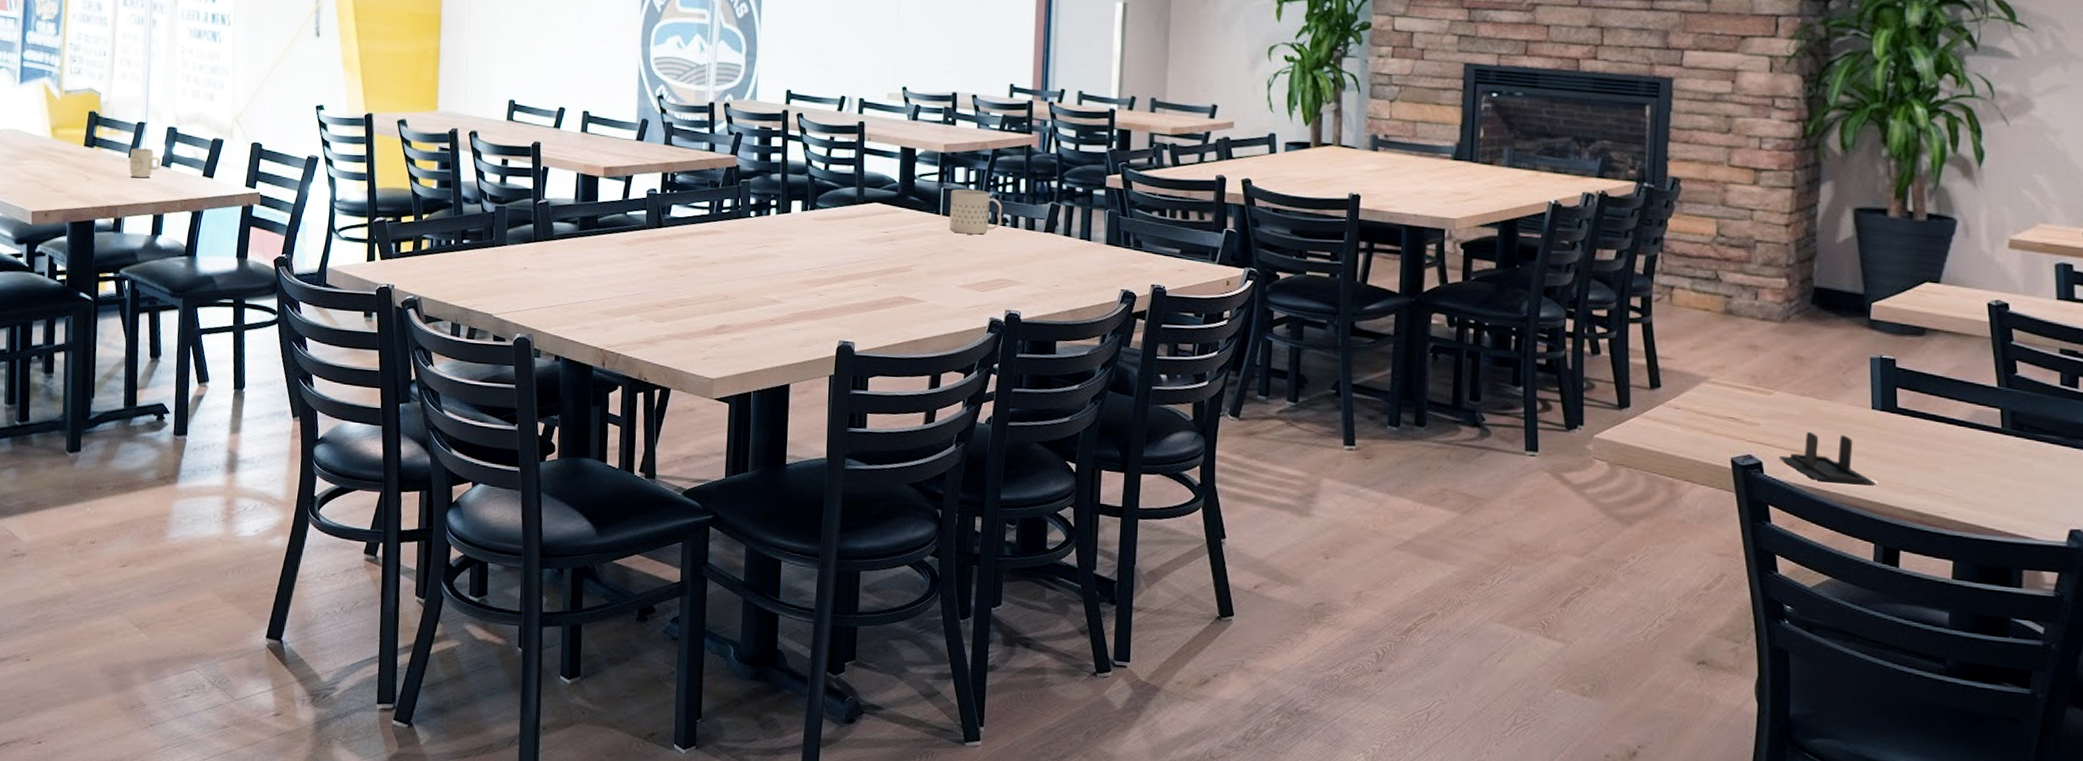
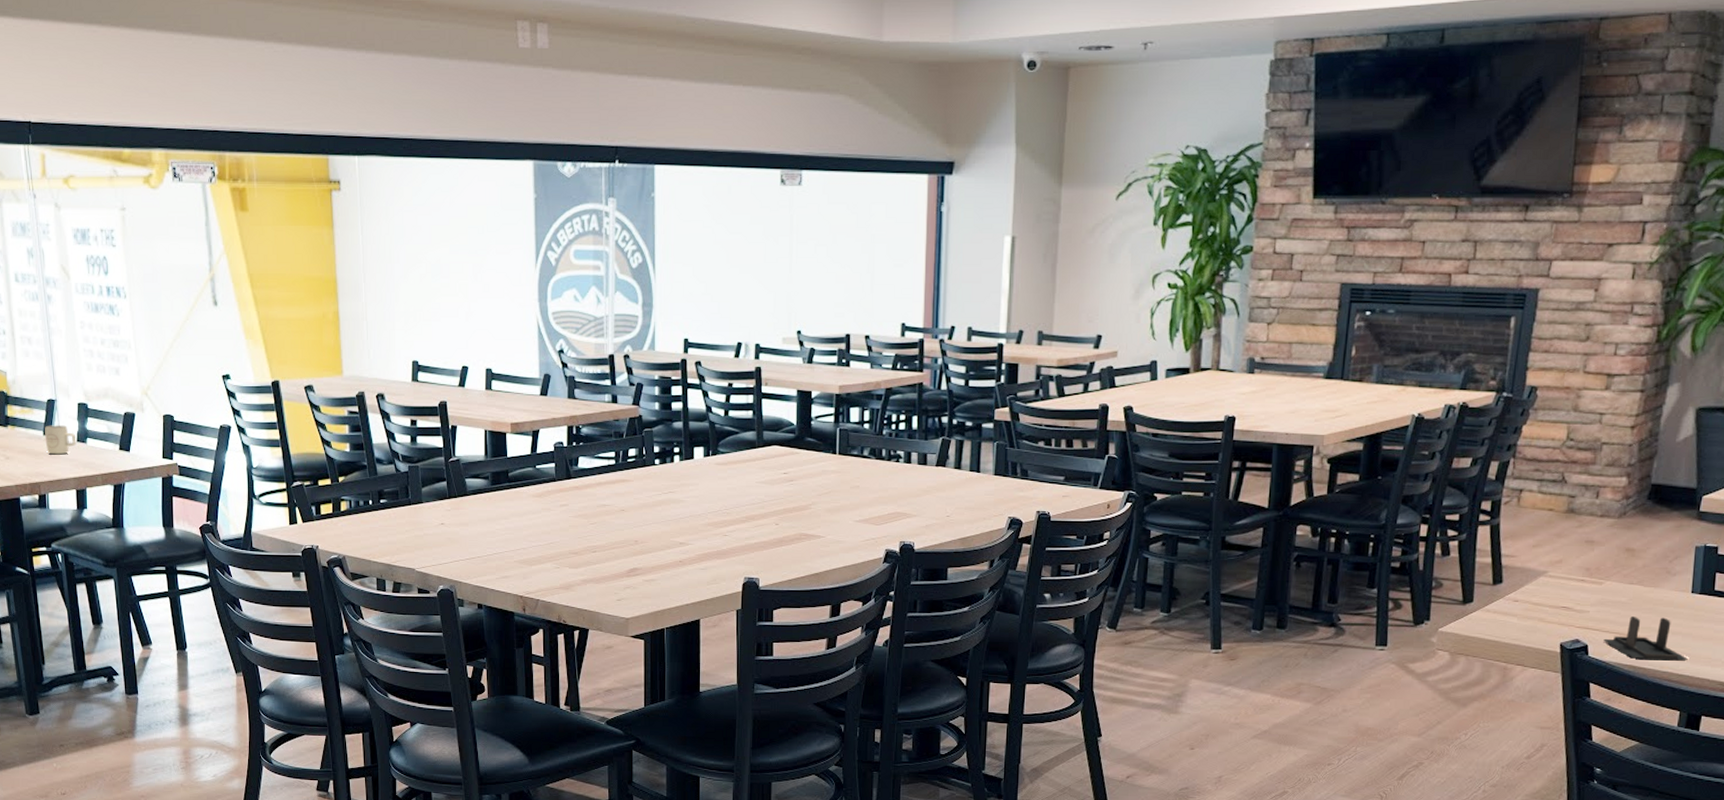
mug: present [949,189,1002,235] -> none [846,428,895,472]

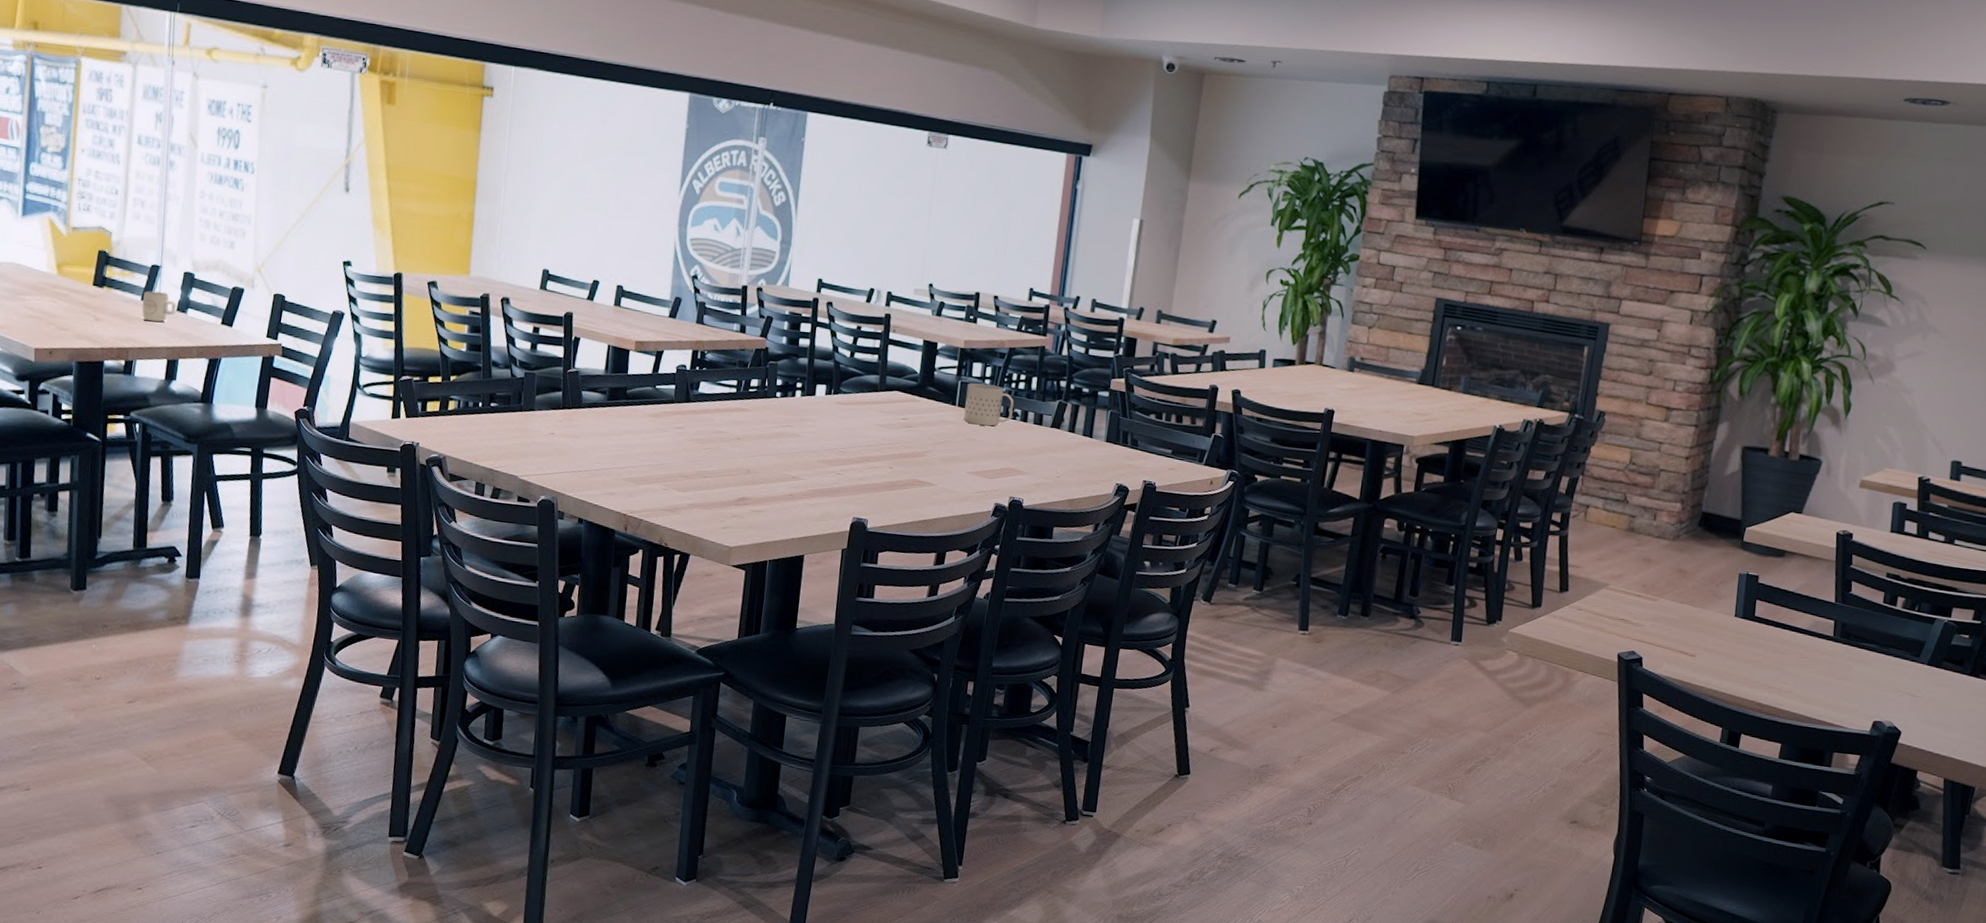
mug: none [846,428,895,472] -> present [963,383,1014,427]
napkin holder: present [1603,615,1688,661] -> none [1656,633,1730,680]

